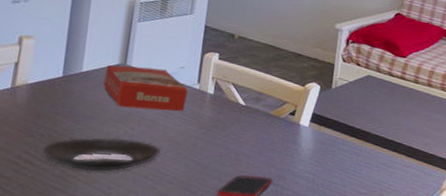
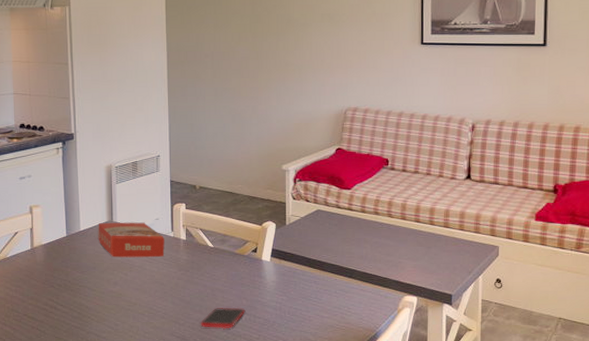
tart tin: present [42,137,160,172] -> none [61,283,150,312]

